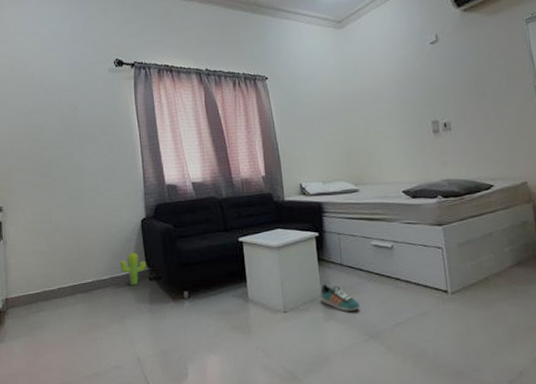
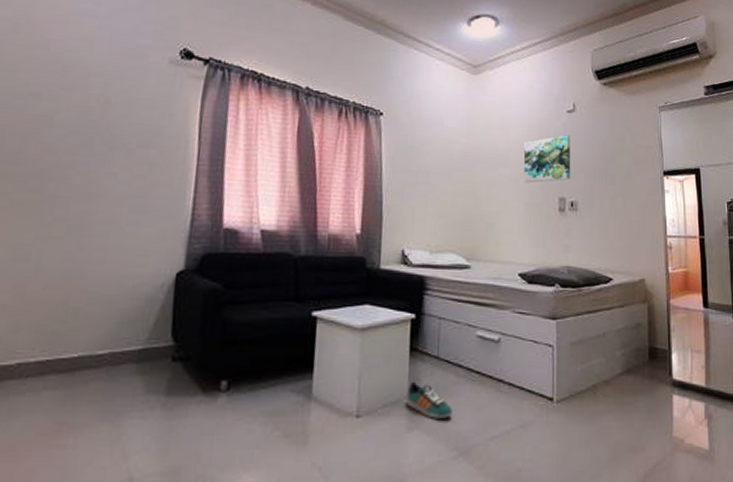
decorative plant: present [120,252,146,285] -> none [130,317,173,366]
wall art: none [392,64,441,114] -> present [523,135,571,183]

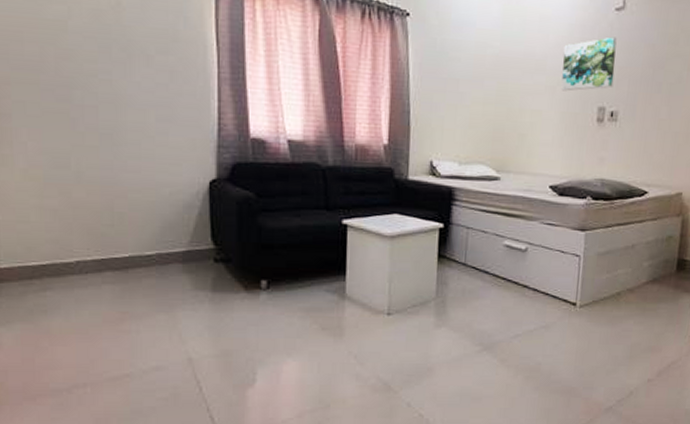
sneaker: present [406,381,452,419] -> none [434,285,478,318]

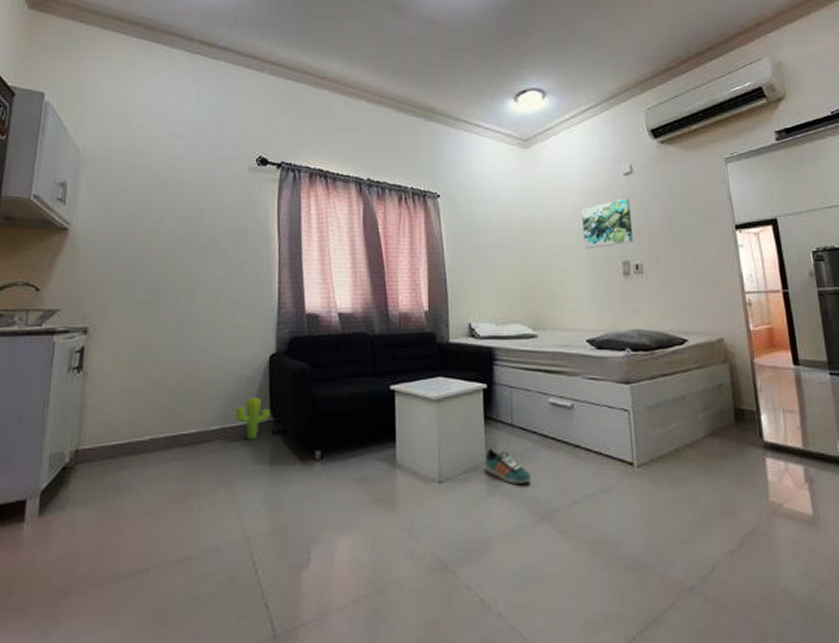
decorative plant: none [174,223,212,266] -> present [236,396,271,439]
sneaker: none [434,285,478,318] -> present [485,448,531,484]

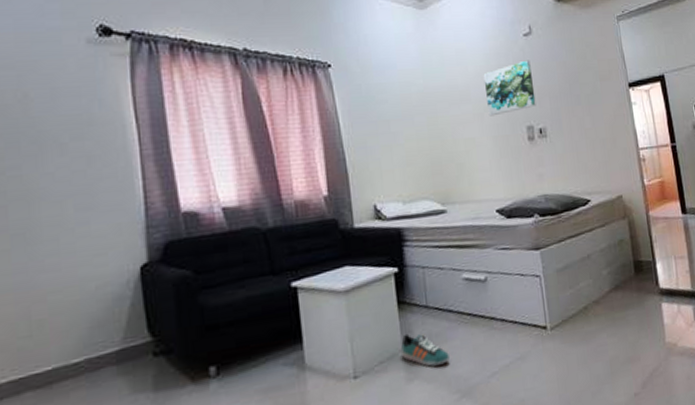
decorative plant: present [236,396,271,439] -> none [104,316,149,367]

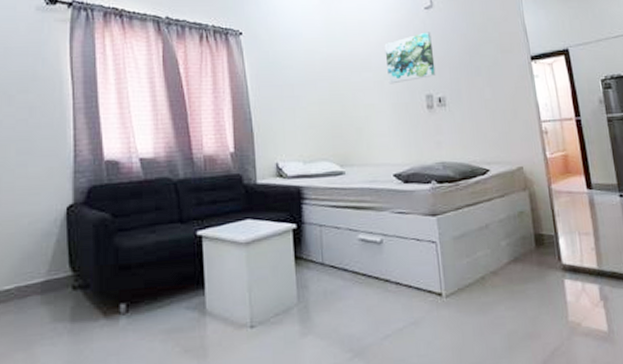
sneaker: present [401,333,450,367] -> none [297,288,343,323]

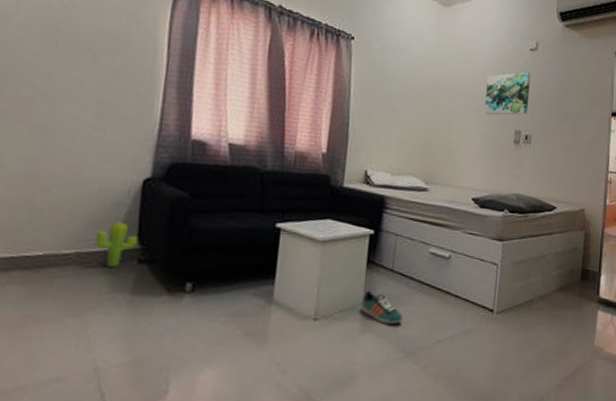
decorative plant: none [32,251,70,297] -> present [95,221,139,267]
sneaker: none [297,288,343,323] -> present [361,290,403,324]

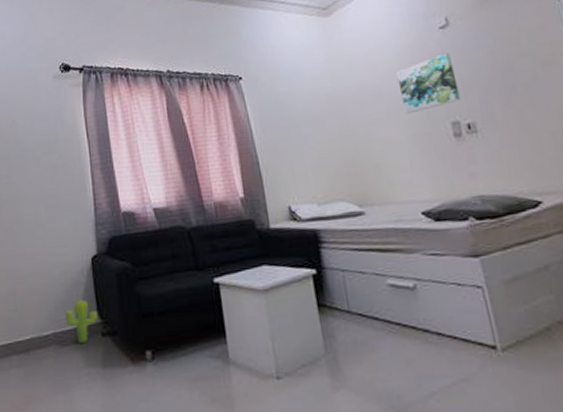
sneaker: present [361,290,403,324] -> none [324,338,379,377]

